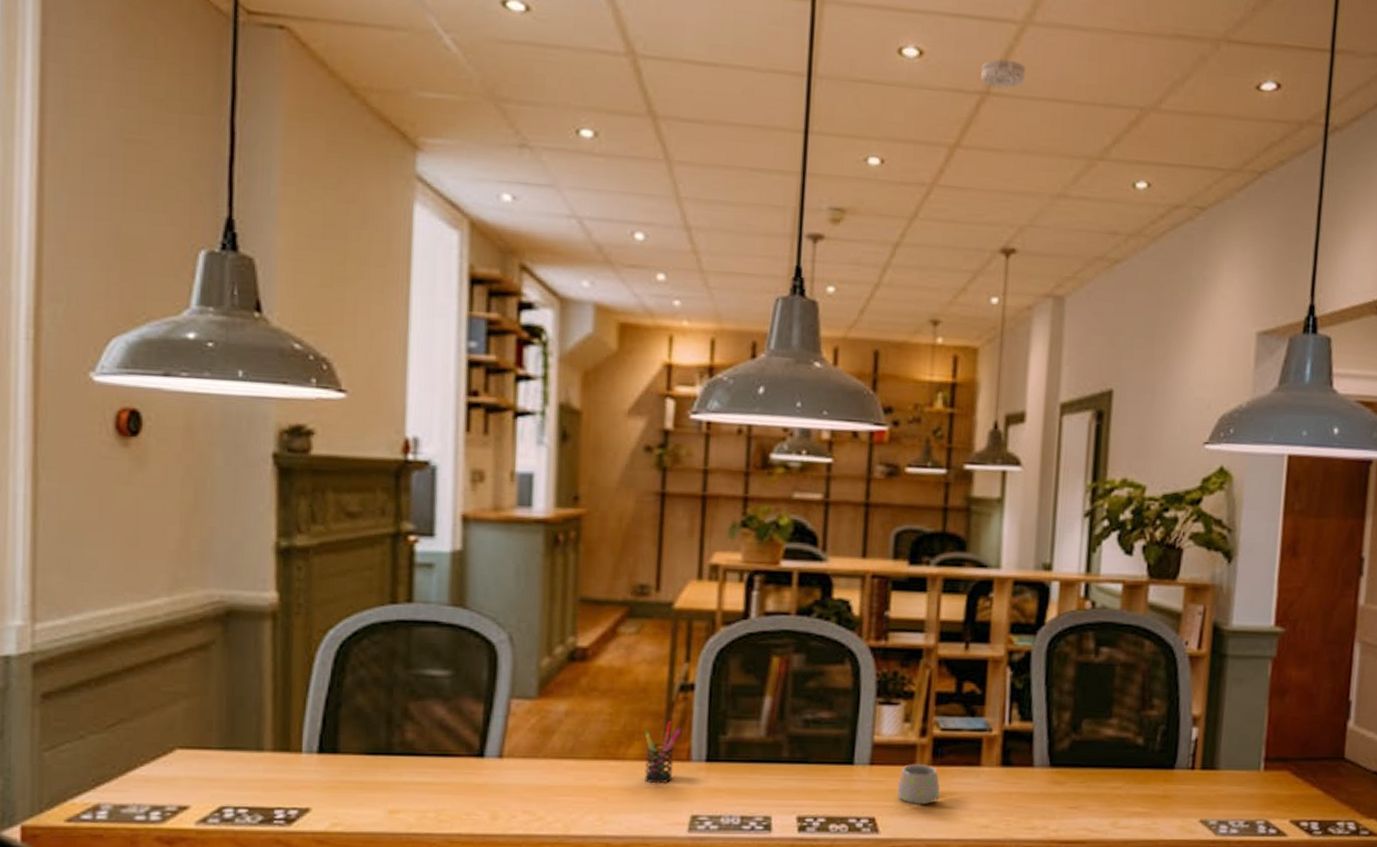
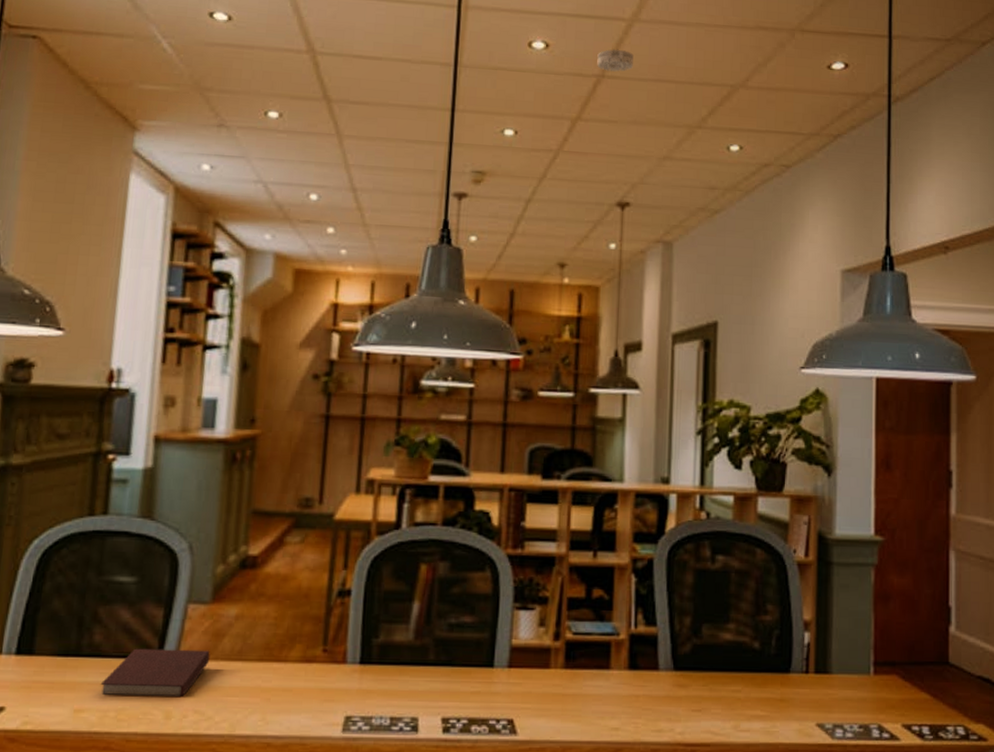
notebook: none [416,746,539,796] -> present [100,648,210,696]
pen holder: present [644,721,681,783] -> none [304,625,338,684]
mug: present [897,764,940,804] -> none [533,667,573,706]

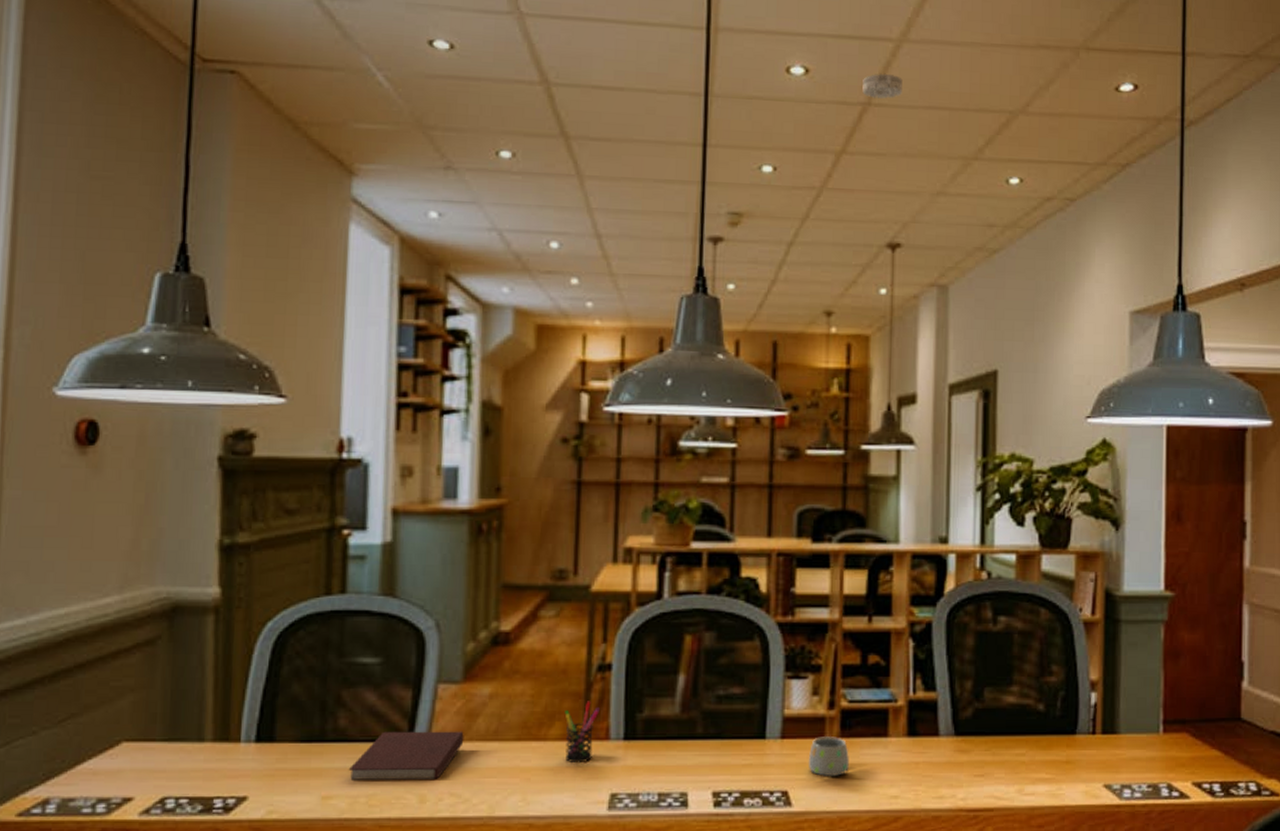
pen holder: none [304,625,338,684] -> present [564,701,600,762]
mug: none [533,667,573,706] -> present [808,736,849,776]

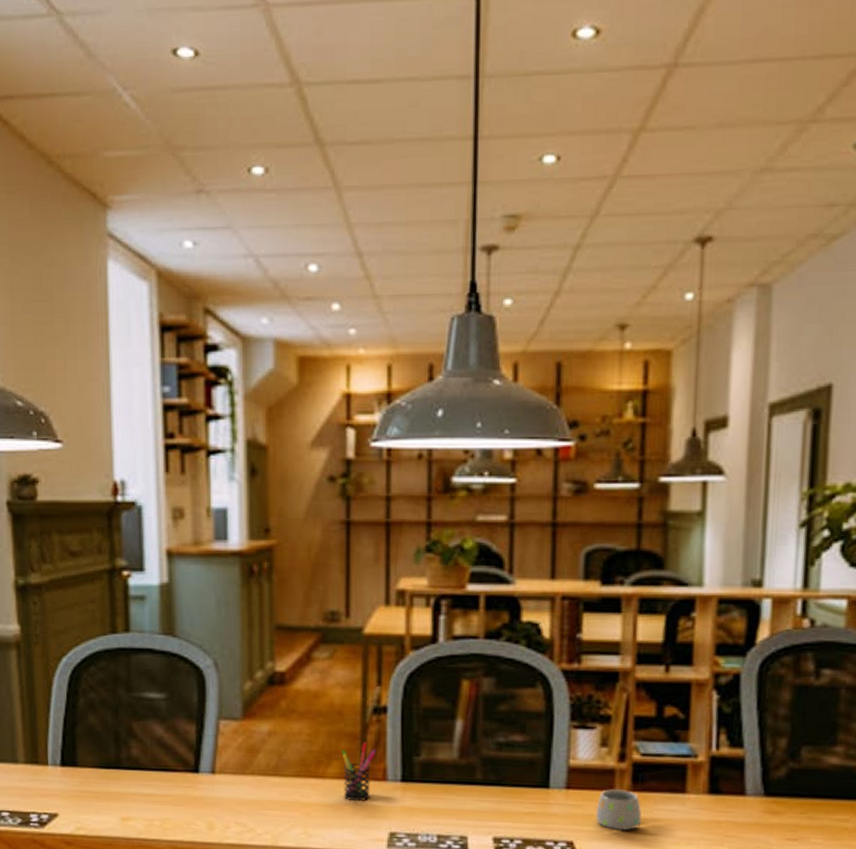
notebook: present [348,731,464,780] -> none [142,762,246,809]
smoke detector: present [862,73,903,99] -> none [667,22,719,57]

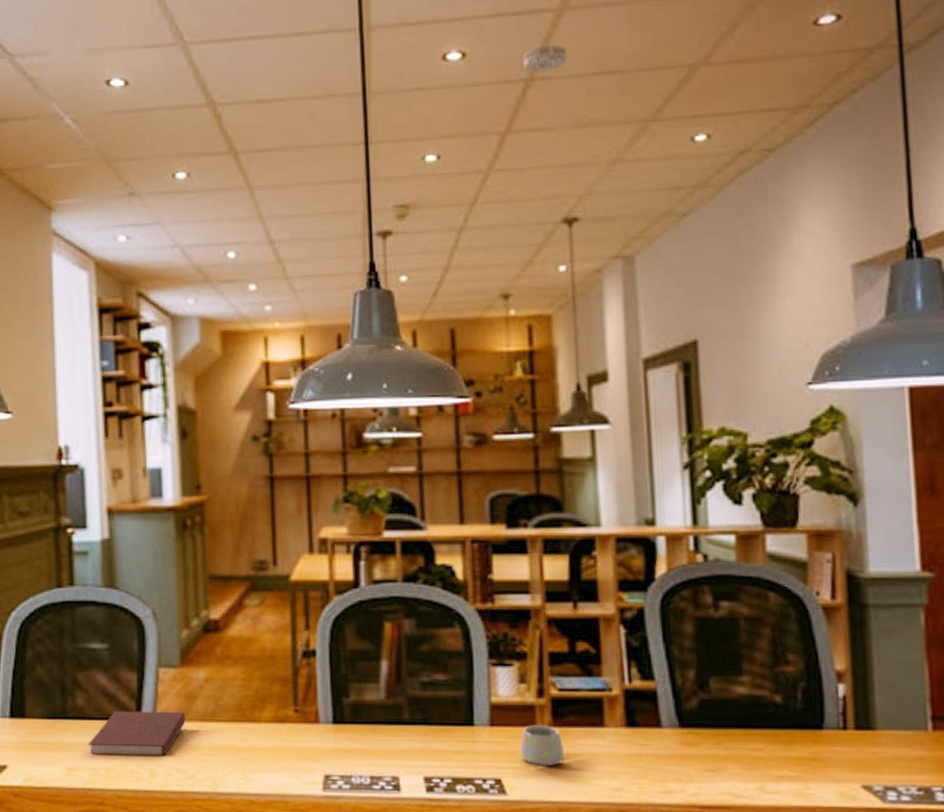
notebook: none [142,762,246,809] -> present [87,710,186,756]
pen holder: present [341,742,376,801] -> none [275,685,308,744]
smoke detector: none [667,22,719,57] -> present [523,45,567,73]

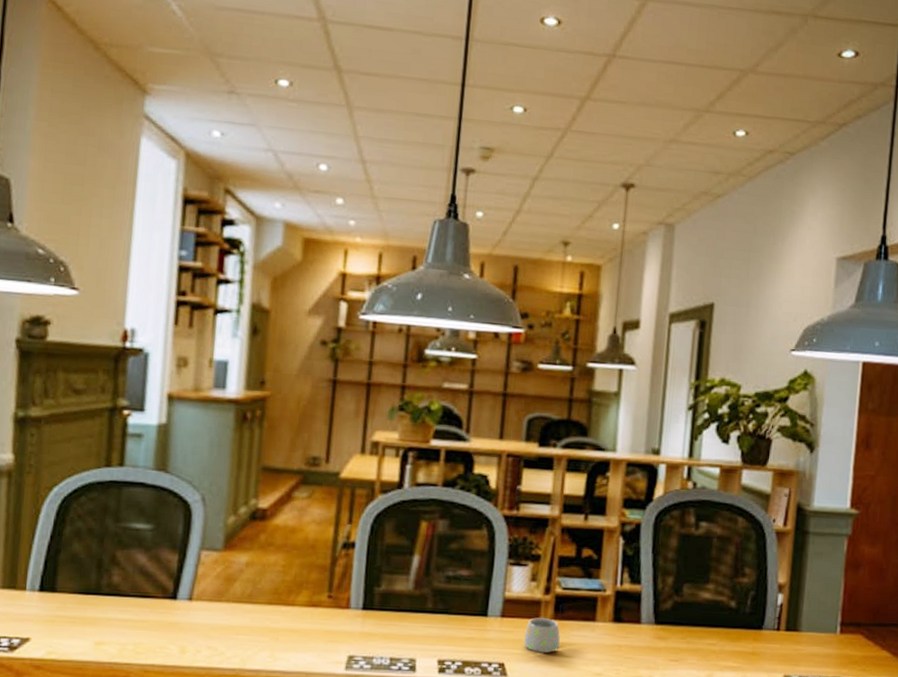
notebook: present [87,710,186,756] -> none [119,589,222,634]
smoke detector: present [523,45,567,73] -> none [608,28,645,52]

